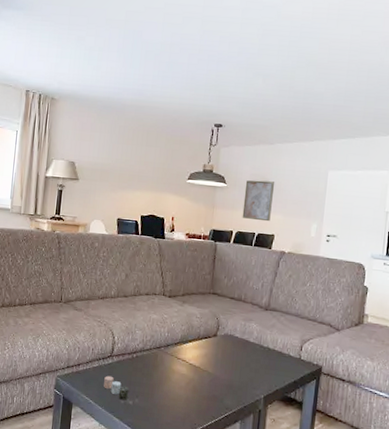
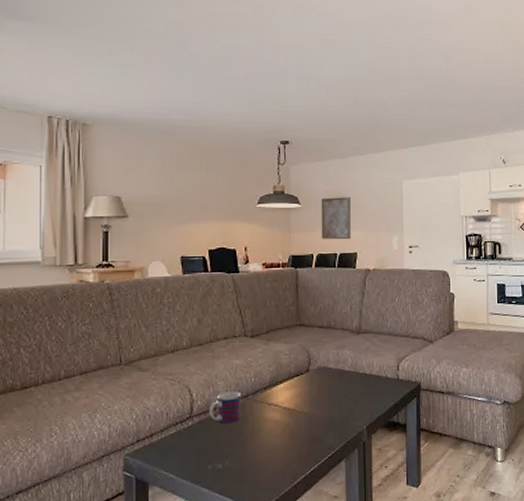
candle: present [104,375,129,401] -> none [185,440,217,466]
mug: none [127,340,154,369] -> present [209,391,241,424]

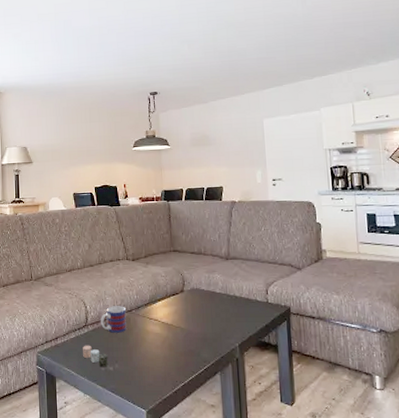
candle: none [185,440,217,466] -> present [83,345,109,367]
wall art: present [320,197,351,240] -> none [187,137,216,176]

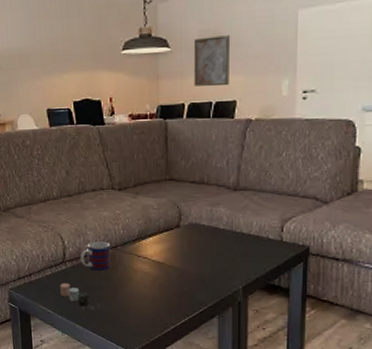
wall art: none [187,137,216,176] -> present [193,35,229,87]

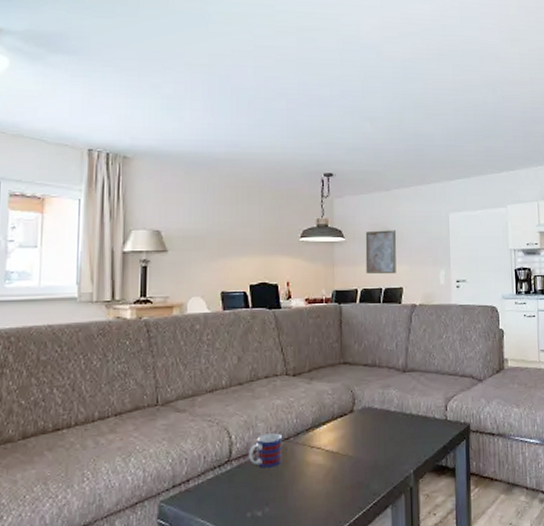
candle: present [60,282,89,307] -> none [223,486,256,513]

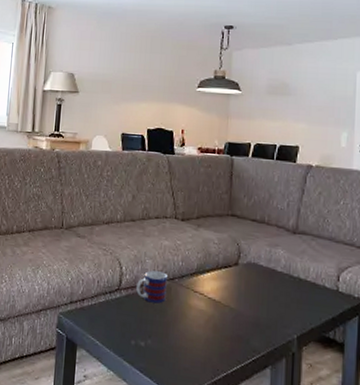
wall art: present [365,230,396,274] -> none [260,85,295,132]

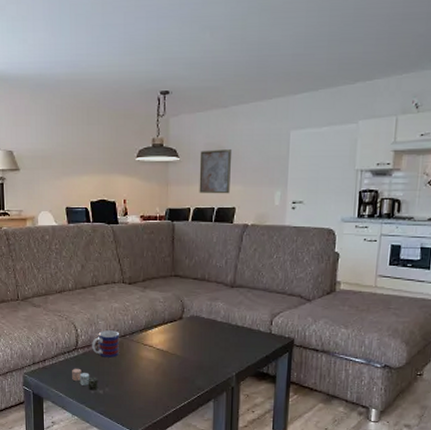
candle: none [111,312,141,342] -> present [72,368,98,390]
wall art: none [260,85,295,132] -> present [199,149,231,194]

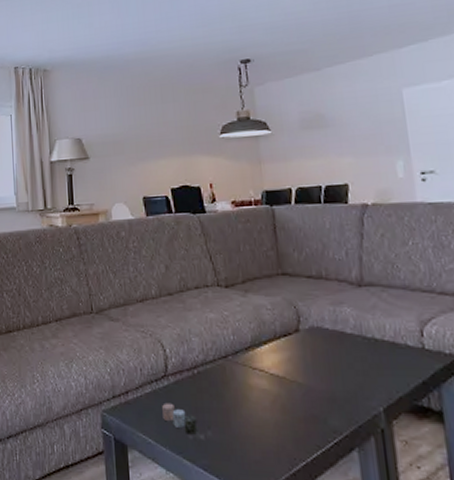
mug: present [92,330,119,358] -> none [185,350,221,387]
wall art: present [199,149,231,194] -> none [295,116,338,170]

